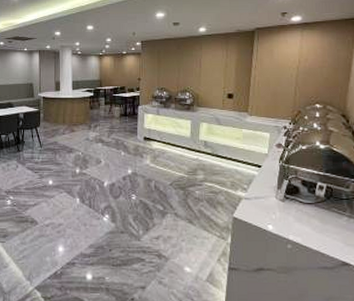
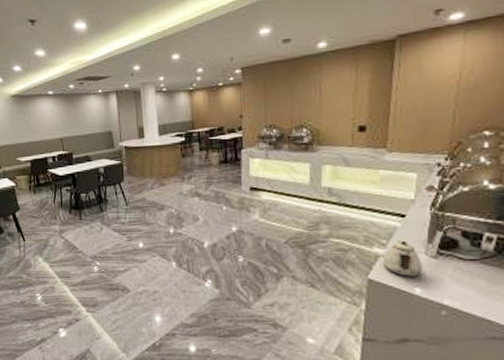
teapot: none [245,186,273,216] -> present [383,240,422,276]

